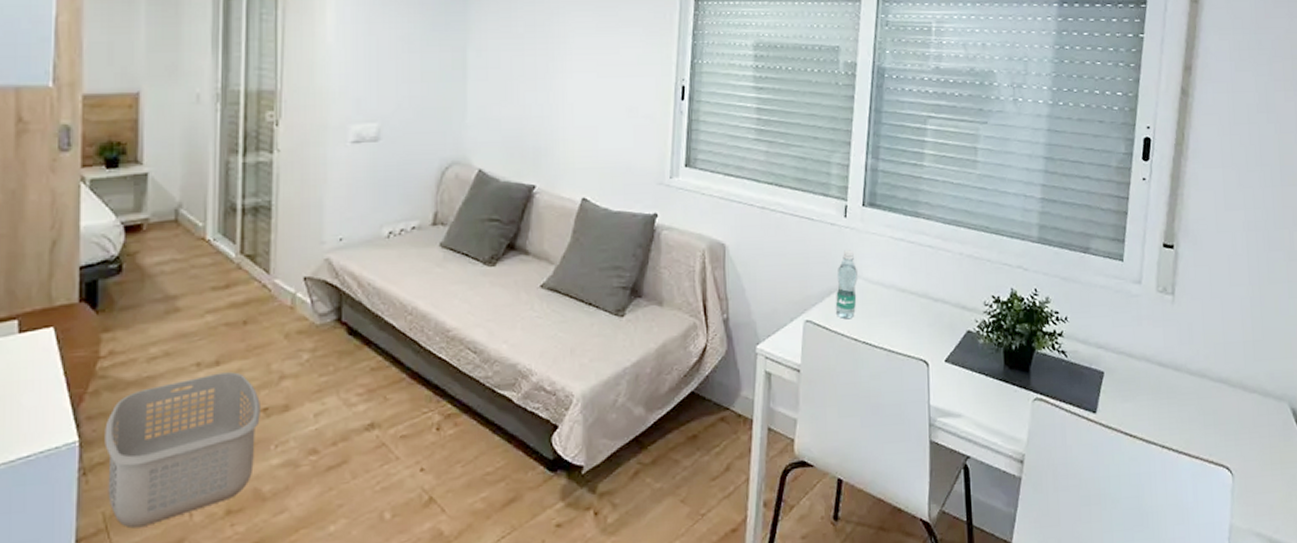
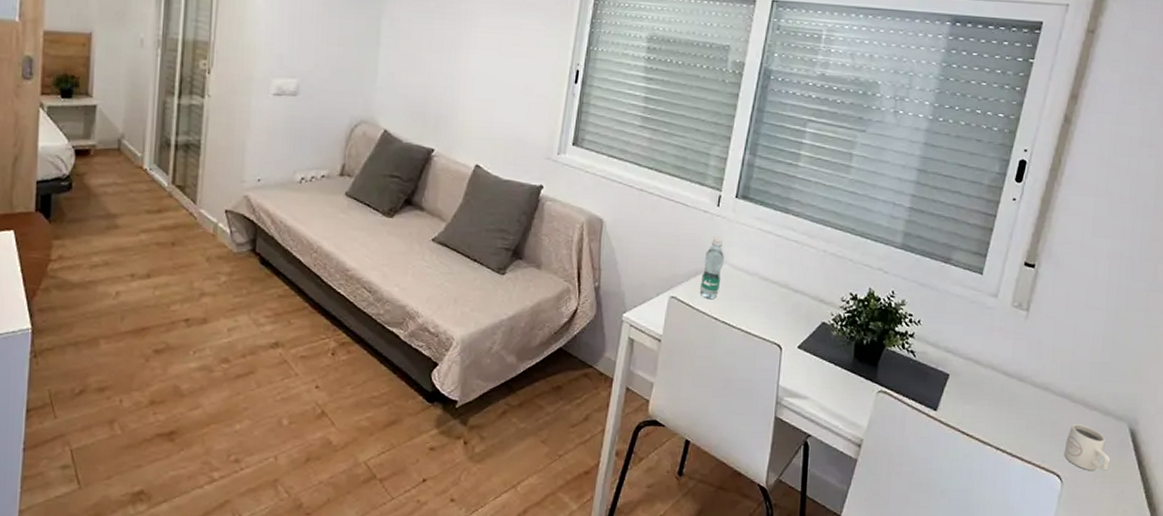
clothes hamper: present [105,372,260,529] -> none [52,284,183,406]
mug: none [1230,408,1278,459] -> present [1064,423,1111,471]

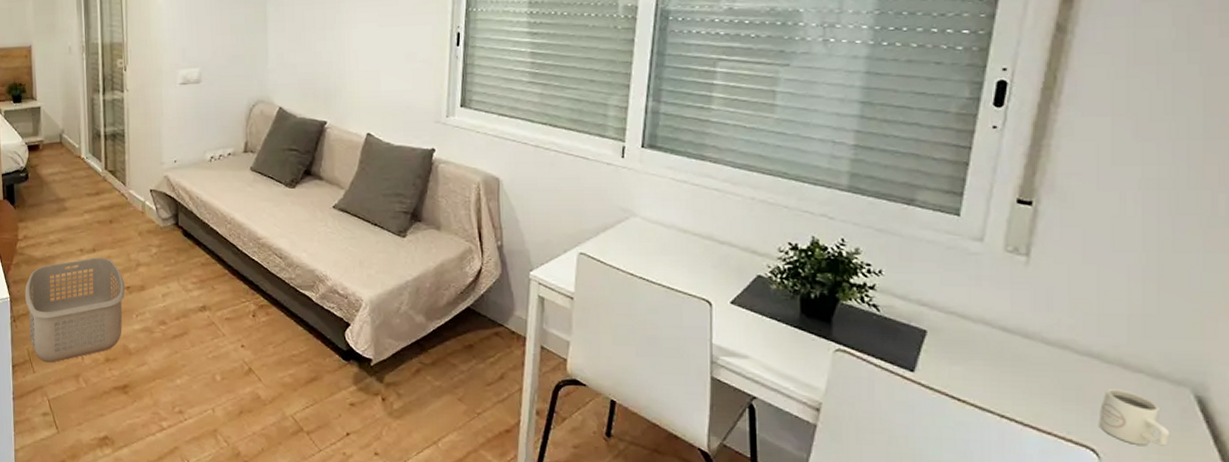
clothes hamper: none [52,284,183,406] -> present [25,258,125,363]
bottle: present [699,236,724,300] -> none [610,189,635,255]

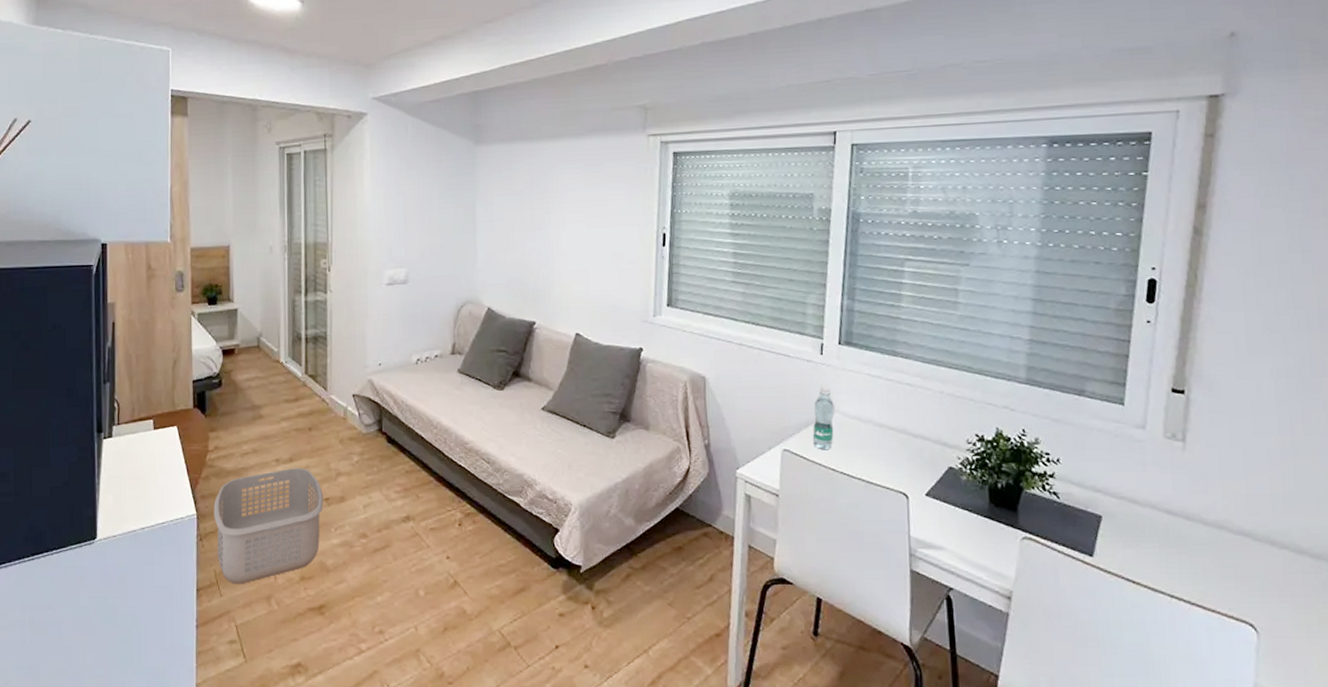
bottle: none [610,189,635,255] -> present [812,385,835,450]
mug: present [1100,388,1171,446] -> none [1254,564,1315,618]

